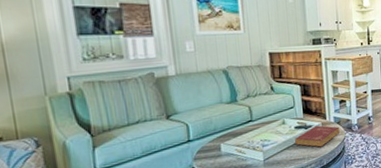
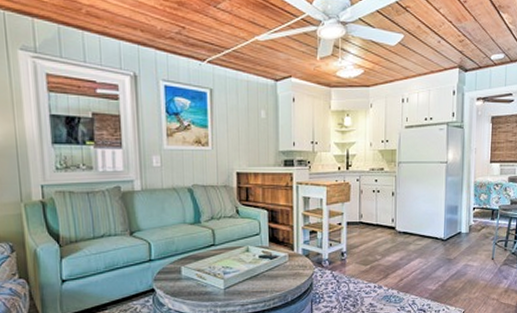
book: present [295,125,340,147] -> none [258,257,308,281]

